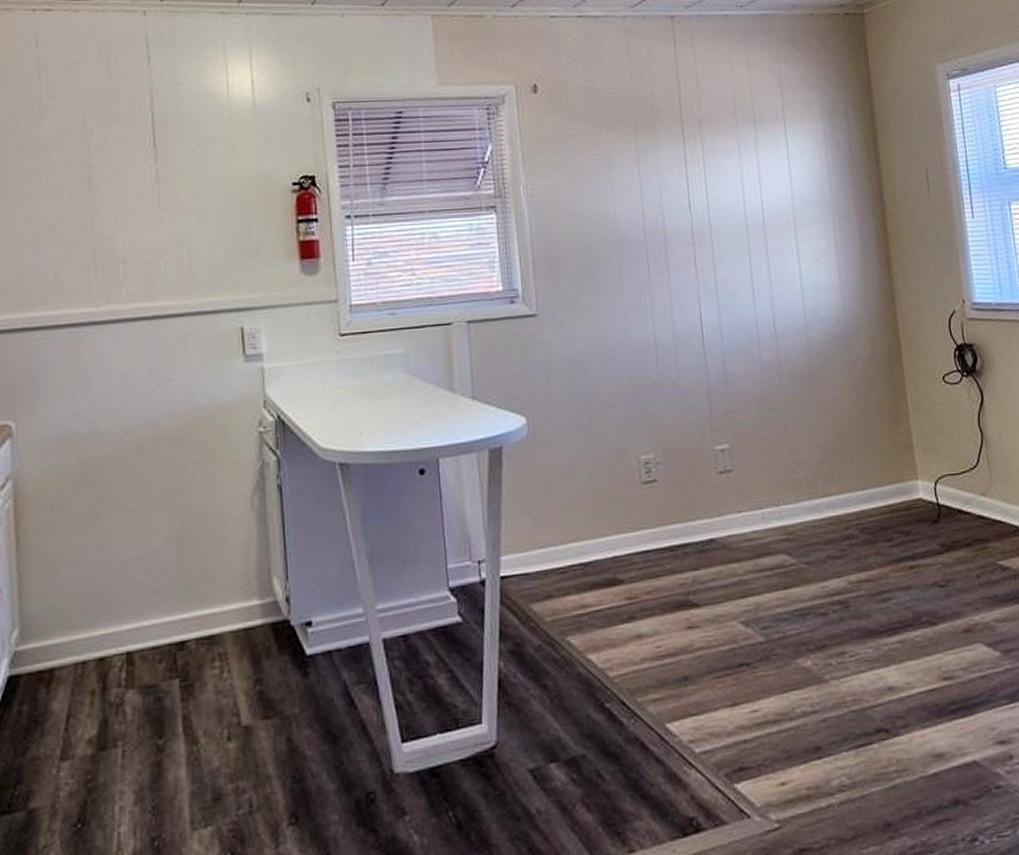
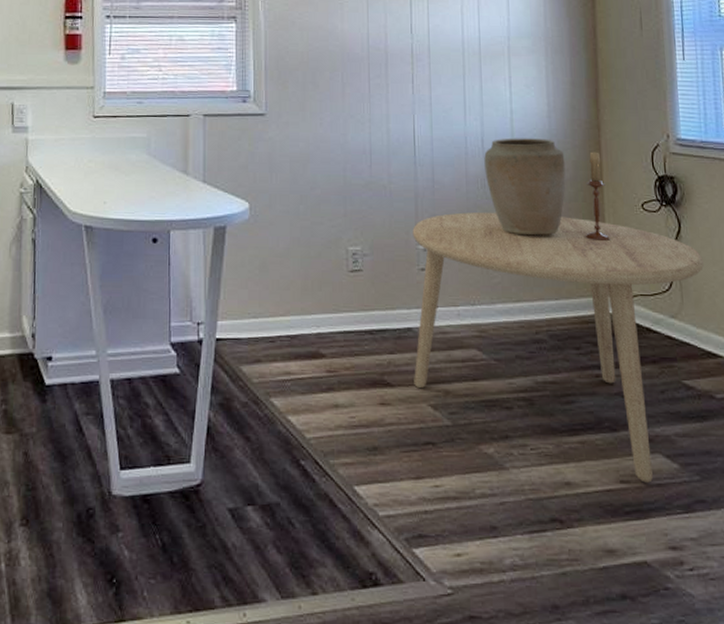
dining table: none [707,398,1009,676] -> present [412,212,704,483]
vase: none [777,315,865,423] -> present [484,138,566,236]
candlestick: none [884,323,915,422] -> present [583,150,611,242]

